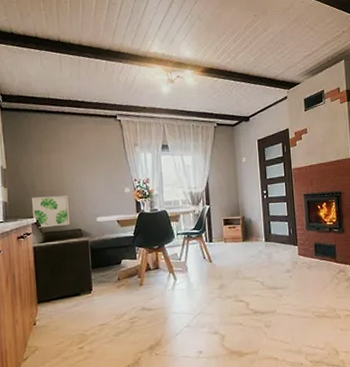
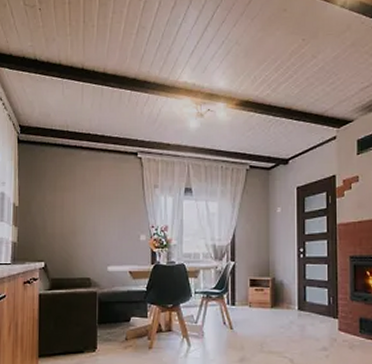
wall art: present [31,195,71,228] -> none [41,239,80,274]

